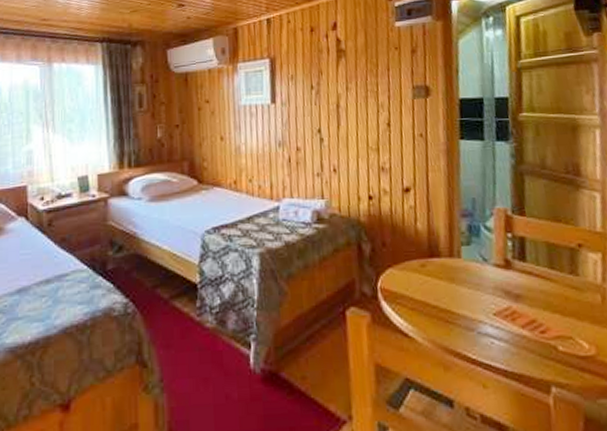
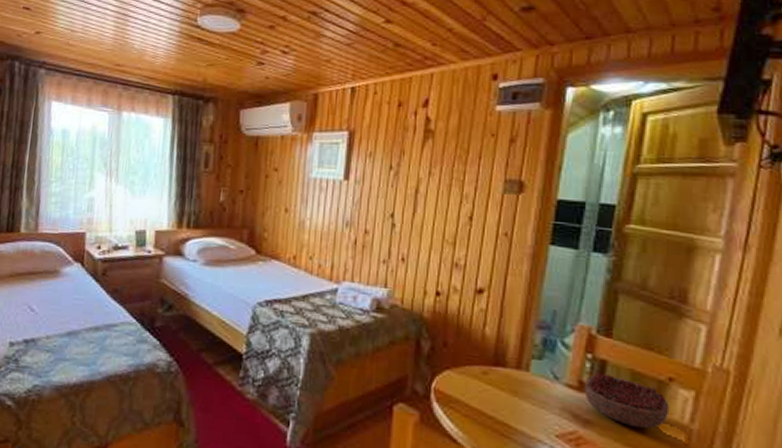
decorative bowl: none [510,250,584,295] -> present [584,374,670,429]

